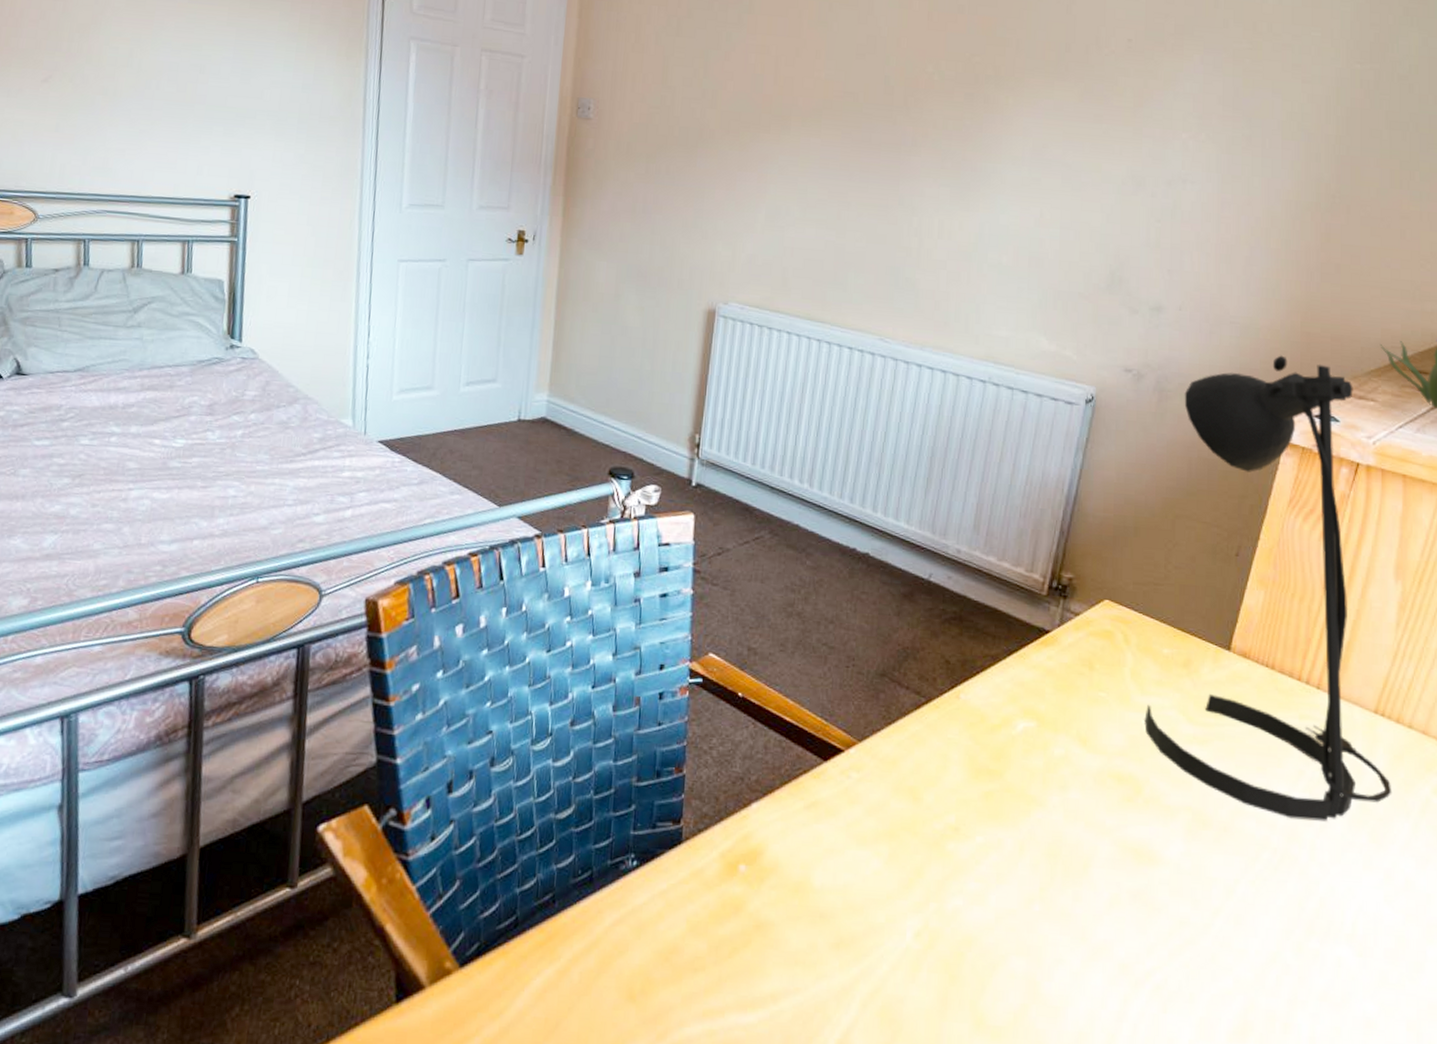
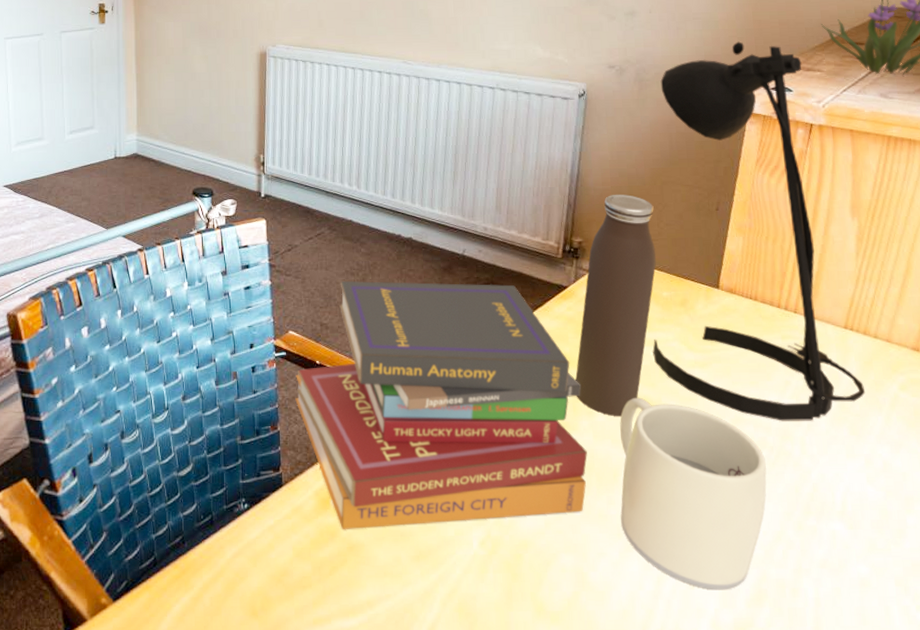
books: none [708,597,1056,907] -> present [295,280,588,530]
water bottle: none [1048,525,1162,794] -> present [575,195,657,416]
mug: none [1087,773,1266,1018] -> present [620,397,767,590]

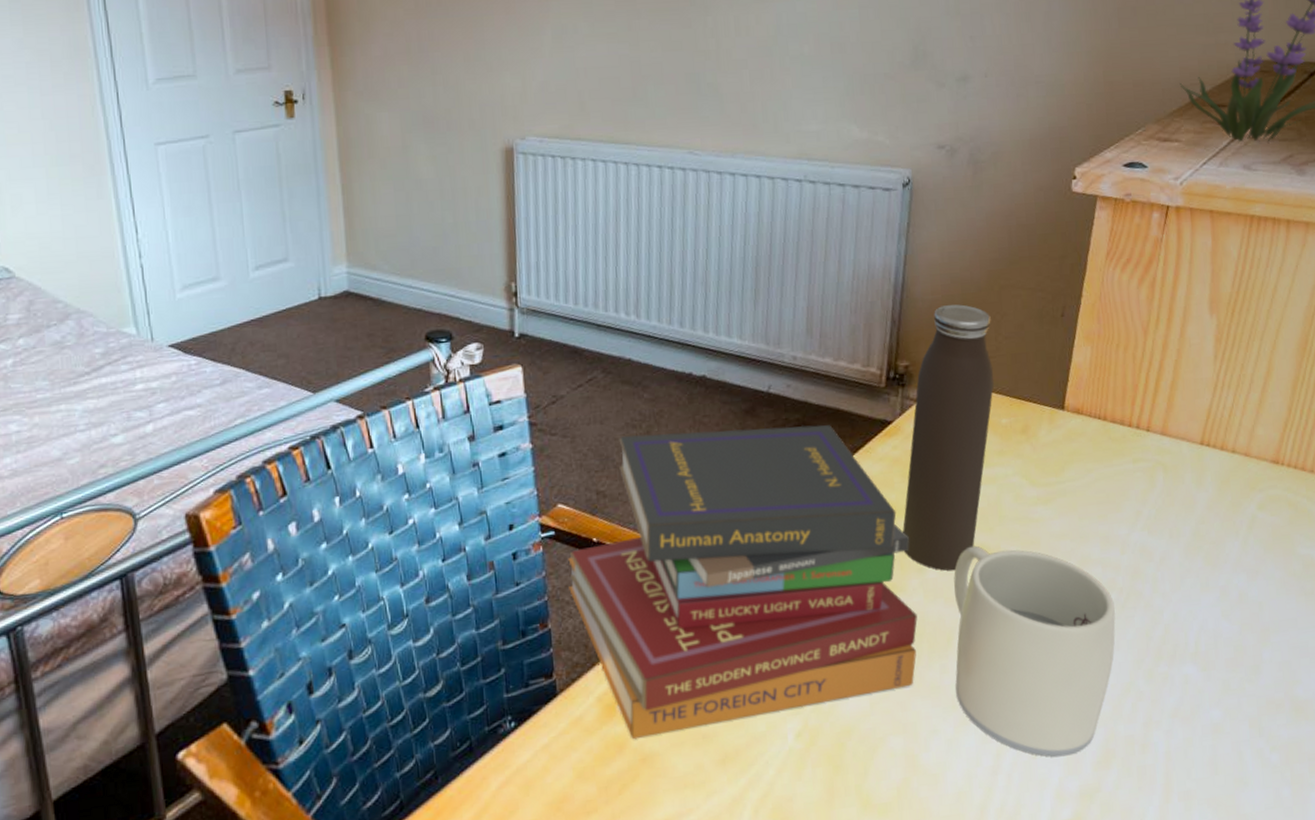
desk lamp: present [652,41,866,421] -> none [990,109,1222,558]

